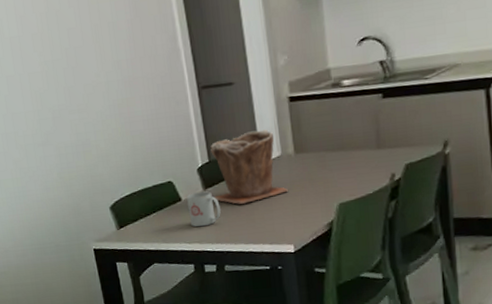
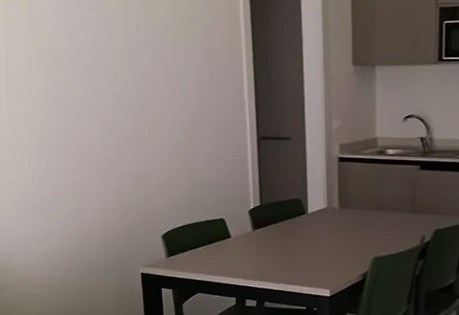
mug: present [187,191,221,227] -> none [236,232,266,264]
plant pot: present [210,129,289,205] -> none [262,183,331,248]

